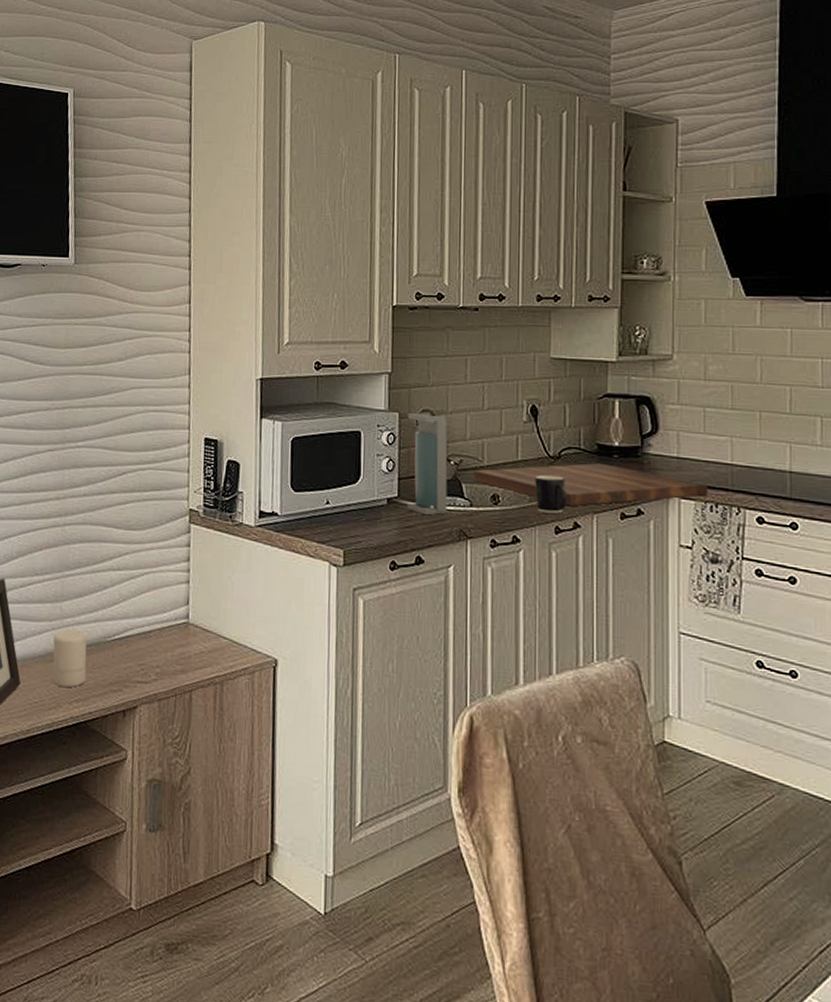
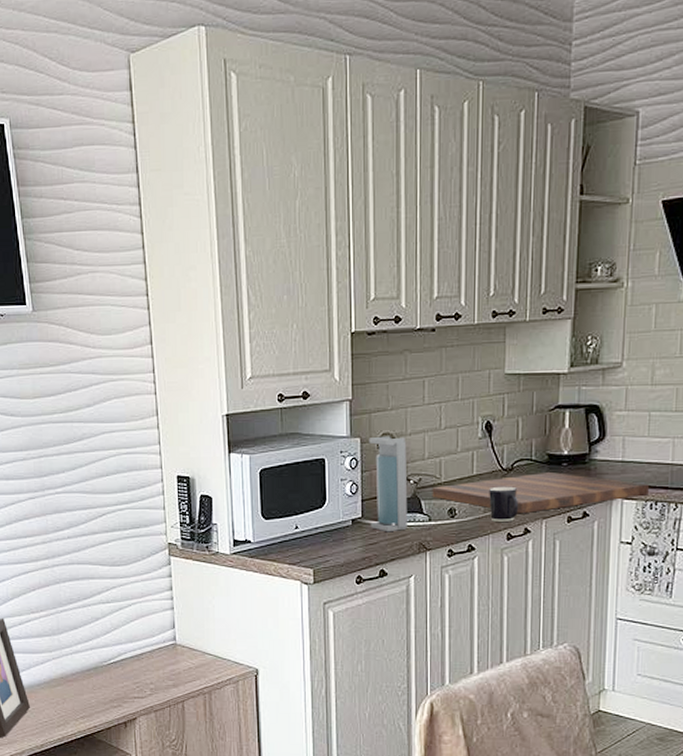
candle: present [52,629,87,688] -> none [55,657,88,708]

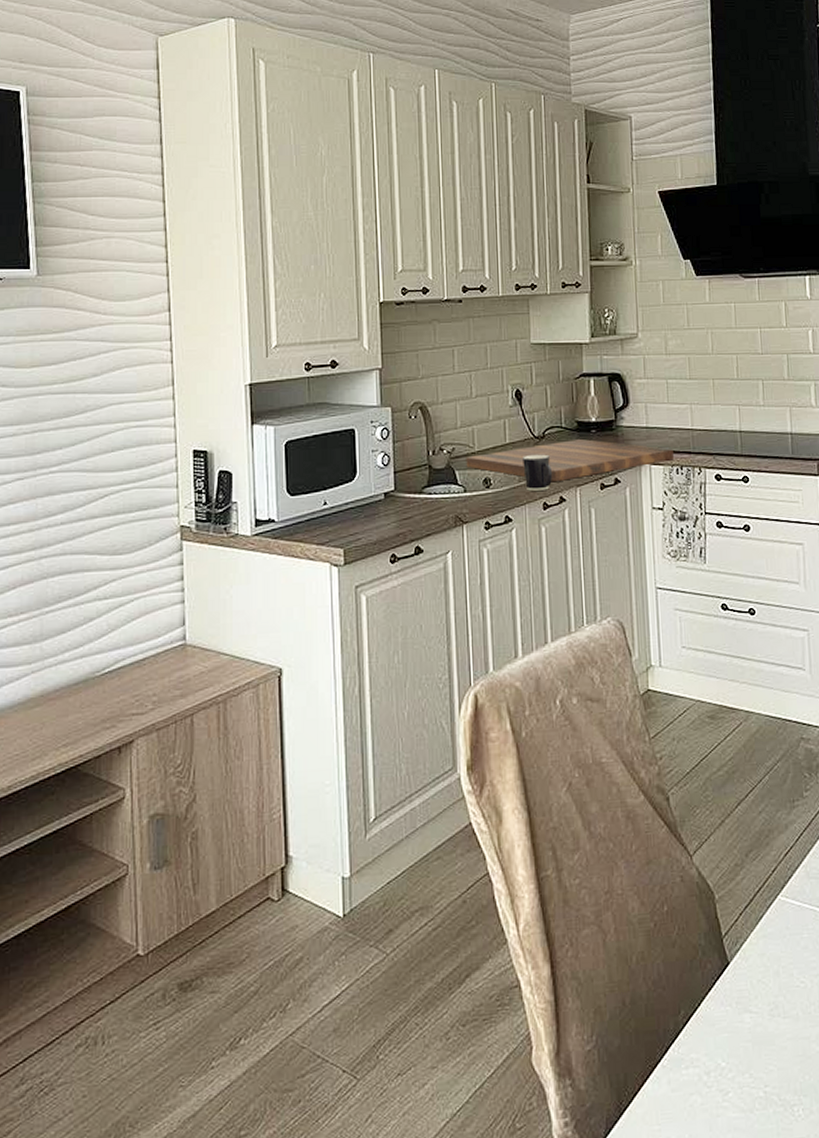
soap dispenser: present [368,436,408,532] -> none [400,405,442,506]

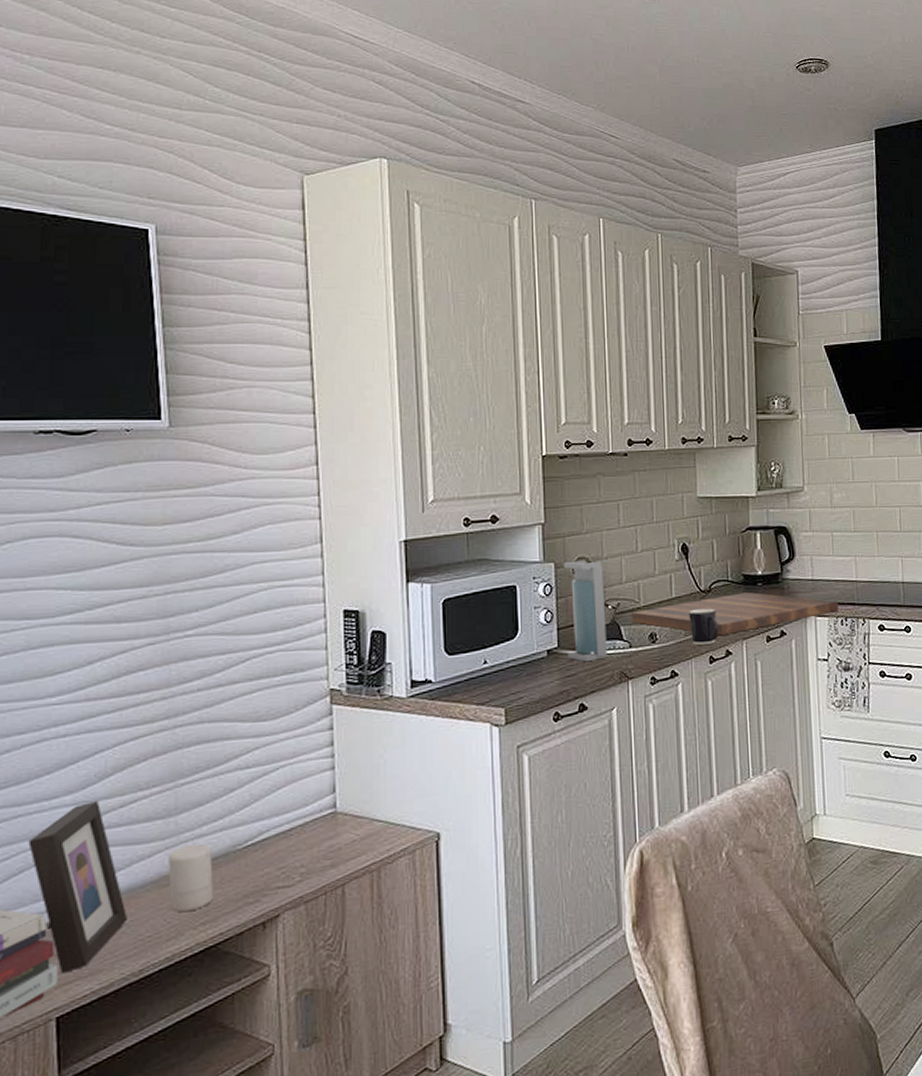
candle: none [34,669,74,734] -> present [168,843,213,913]
soap dispenser: none [400,405,442,506] -> present [563,560,607,662]

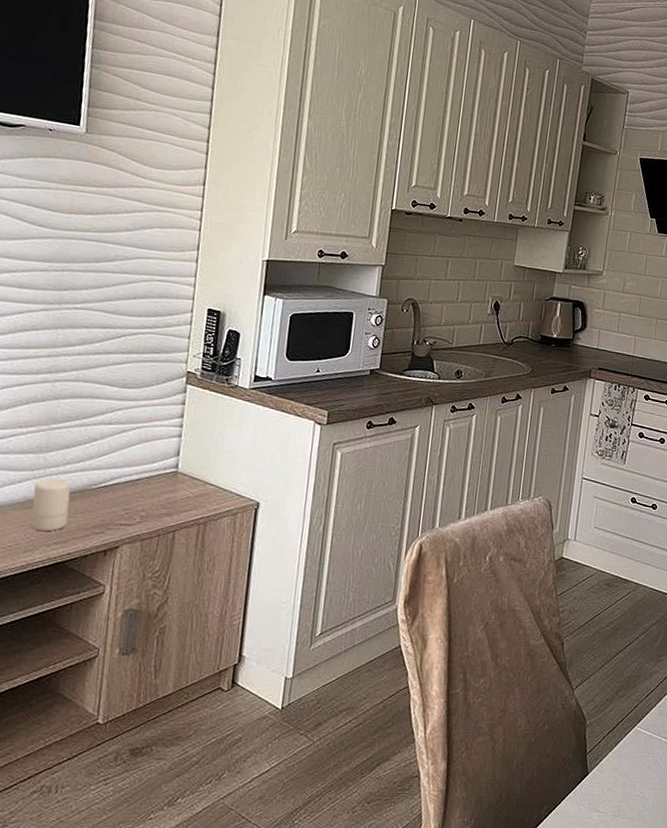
soap dispenser: present [563,560,607,662] -> none [386,300,427,385]
cutting board: present [631,591,838,636] -> none [443,349,615,383]
mug: present [689,608,720,646] -> none [490,356,515,388]

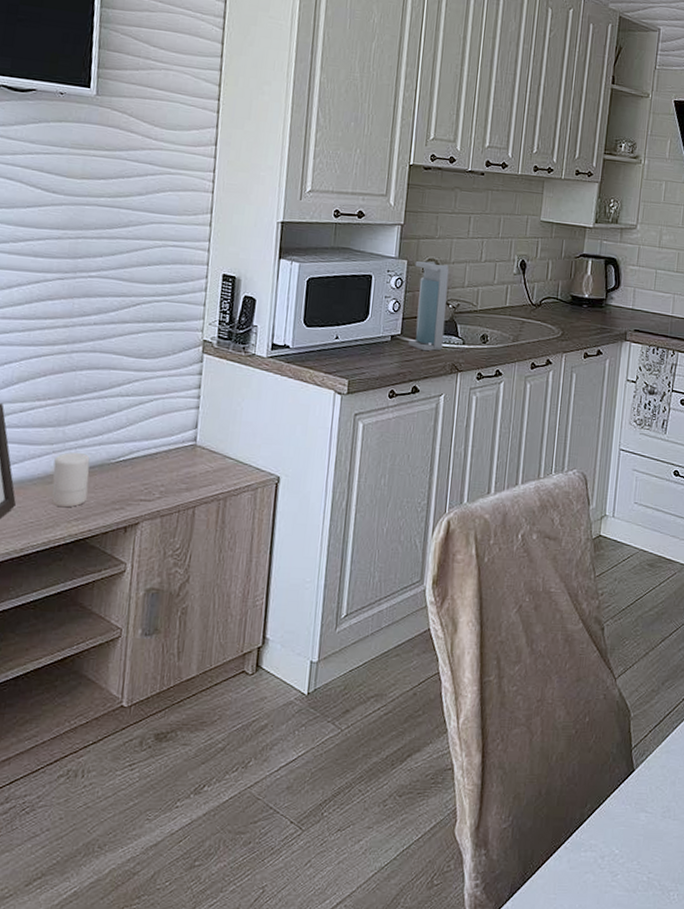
soap dispenser: none [386,300,427,385] -> present [407,261,450,351]

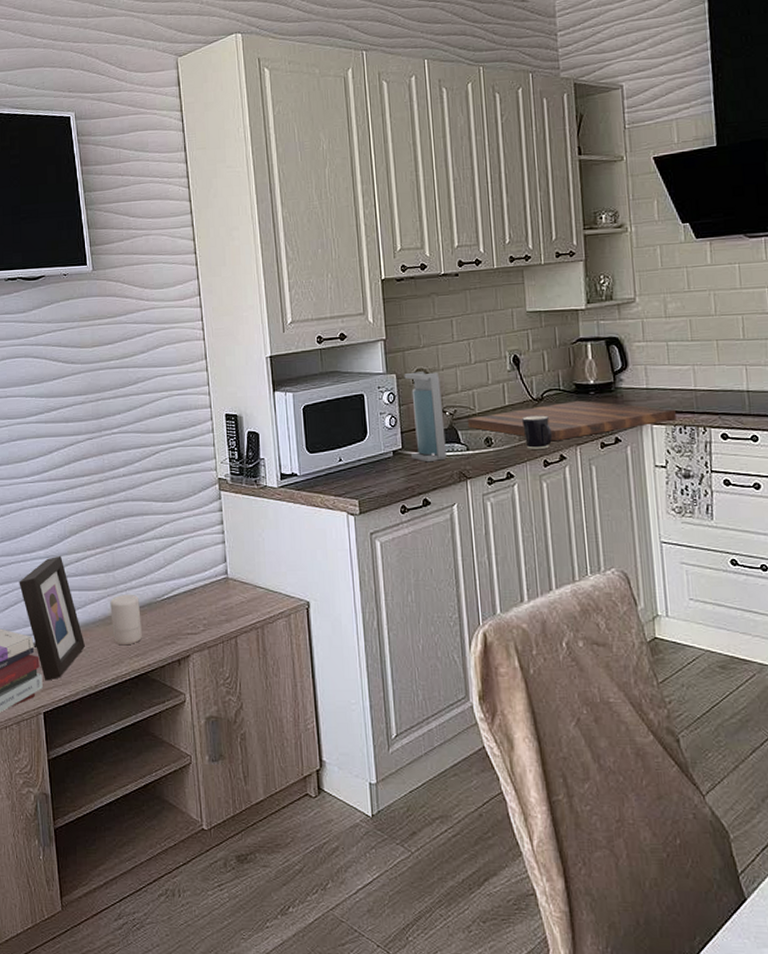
cutting board: none [467,310,653,347] -> present [467,400,676,442]
mug: none [518,319,544,353] -> present [522,415,553,450]

